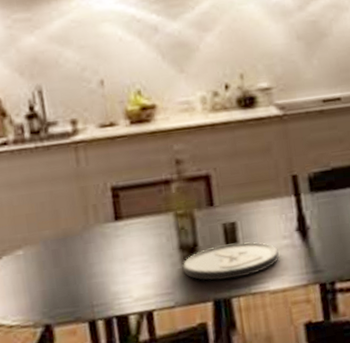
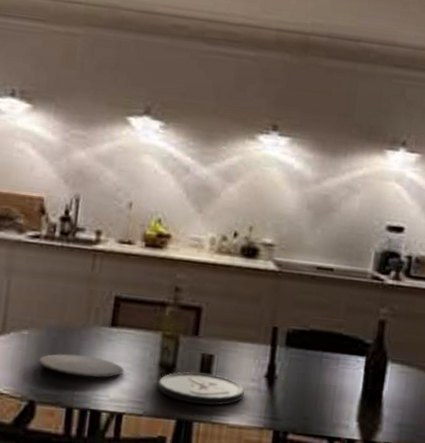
plate: none [43,257,142,286] -> present [39,353,124,378]

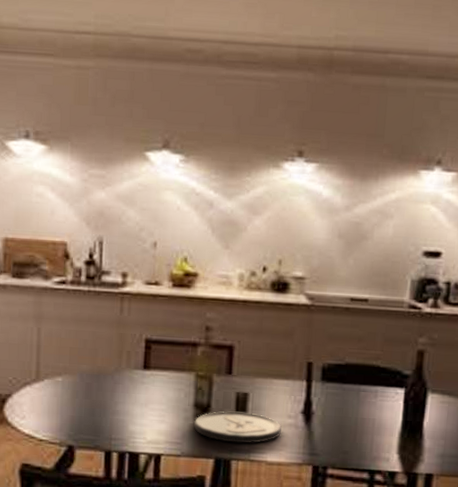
plate: present [39,353,124,378] -> none [75,398,159,421]

